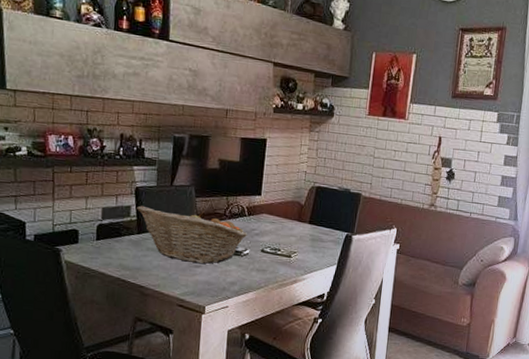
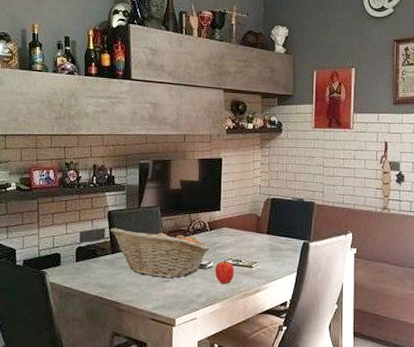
apple: none [250,247,272,273] -> present [214,259,235,284]

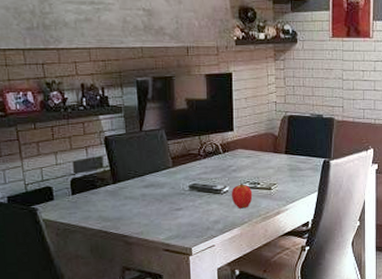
fruit basket: present [110,227,211,279] -> none [109,152,225,207]

